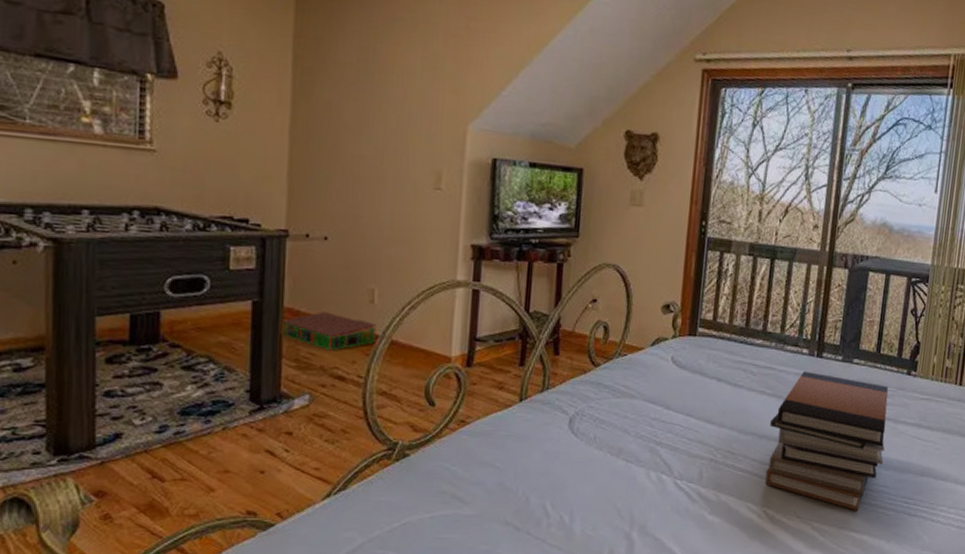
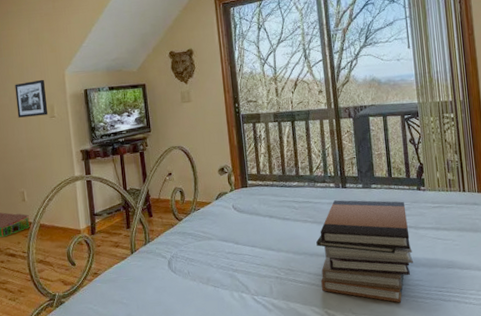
picture frame: none [383,129,434,184] -> present [14,79,48,118]

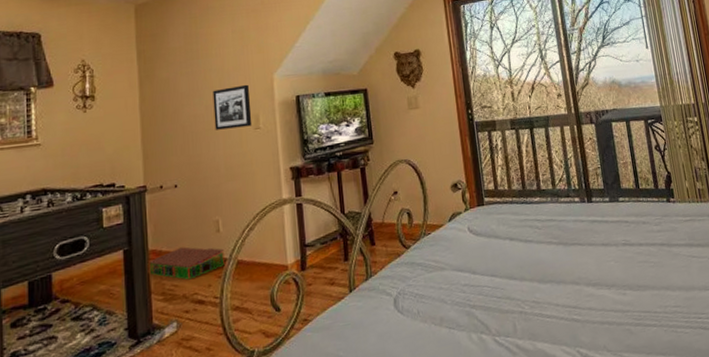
book stack: present [316,200,413,303] -> none [563,215,669,335]

